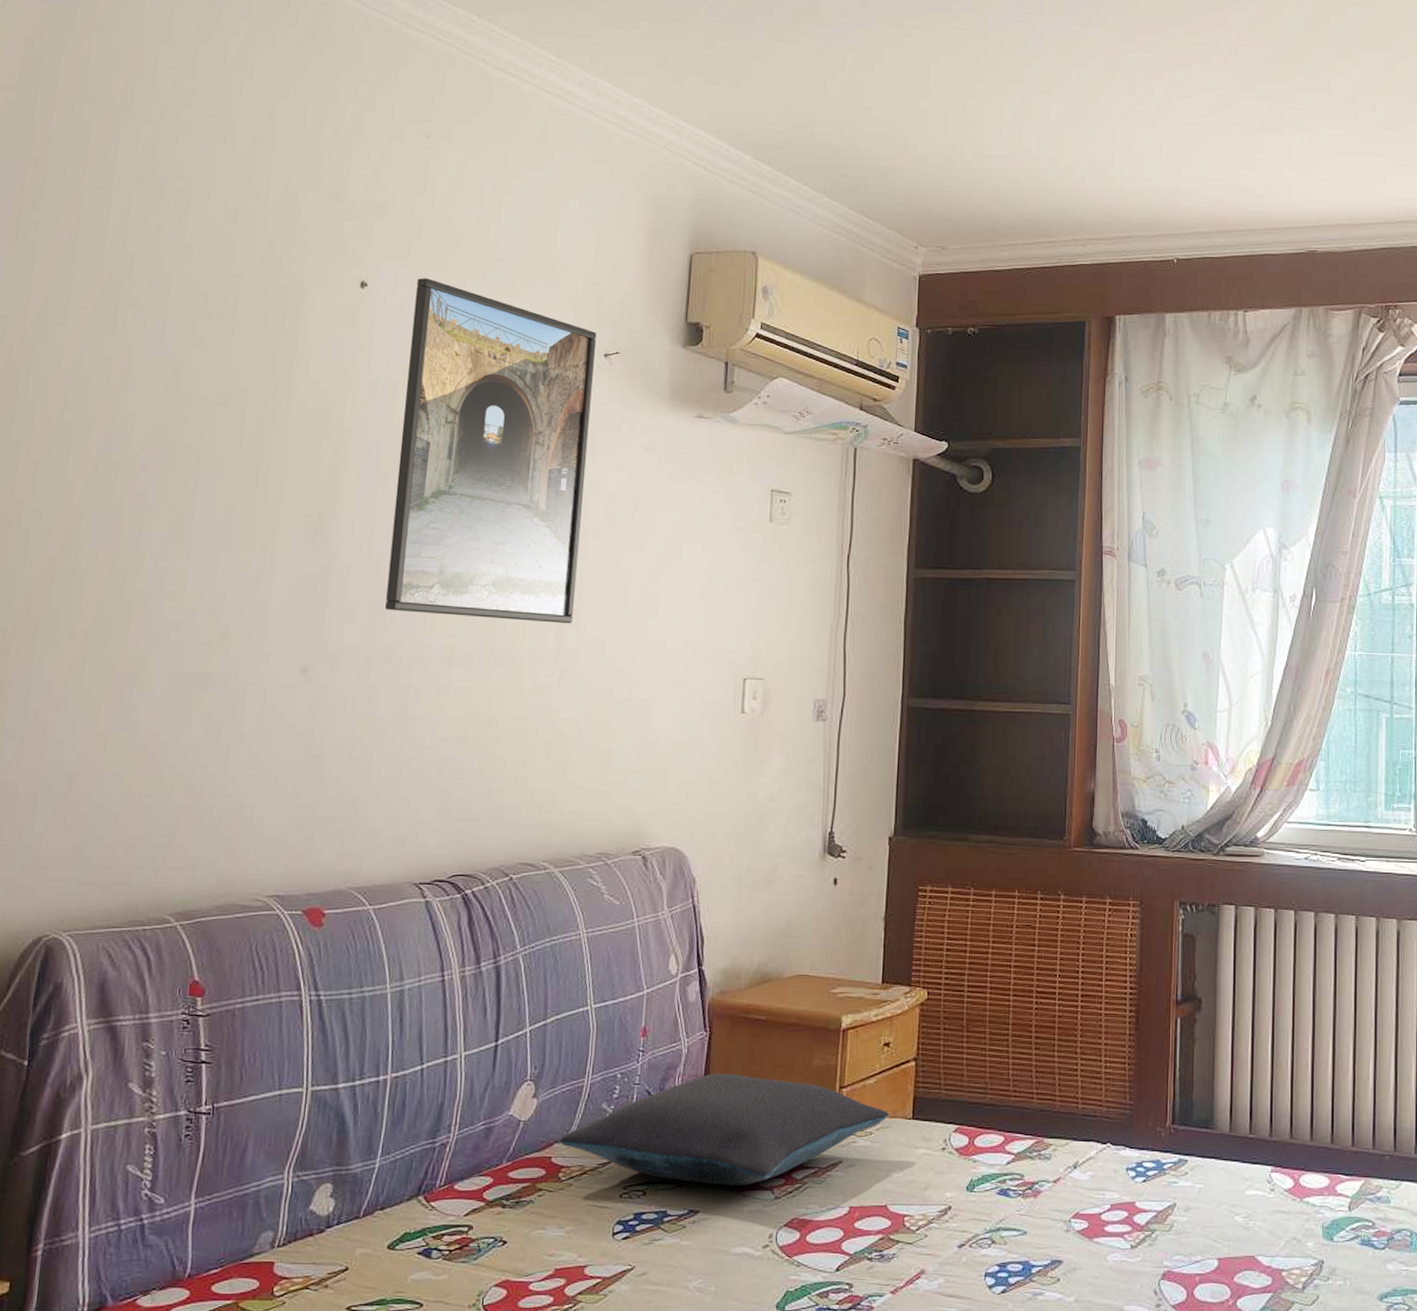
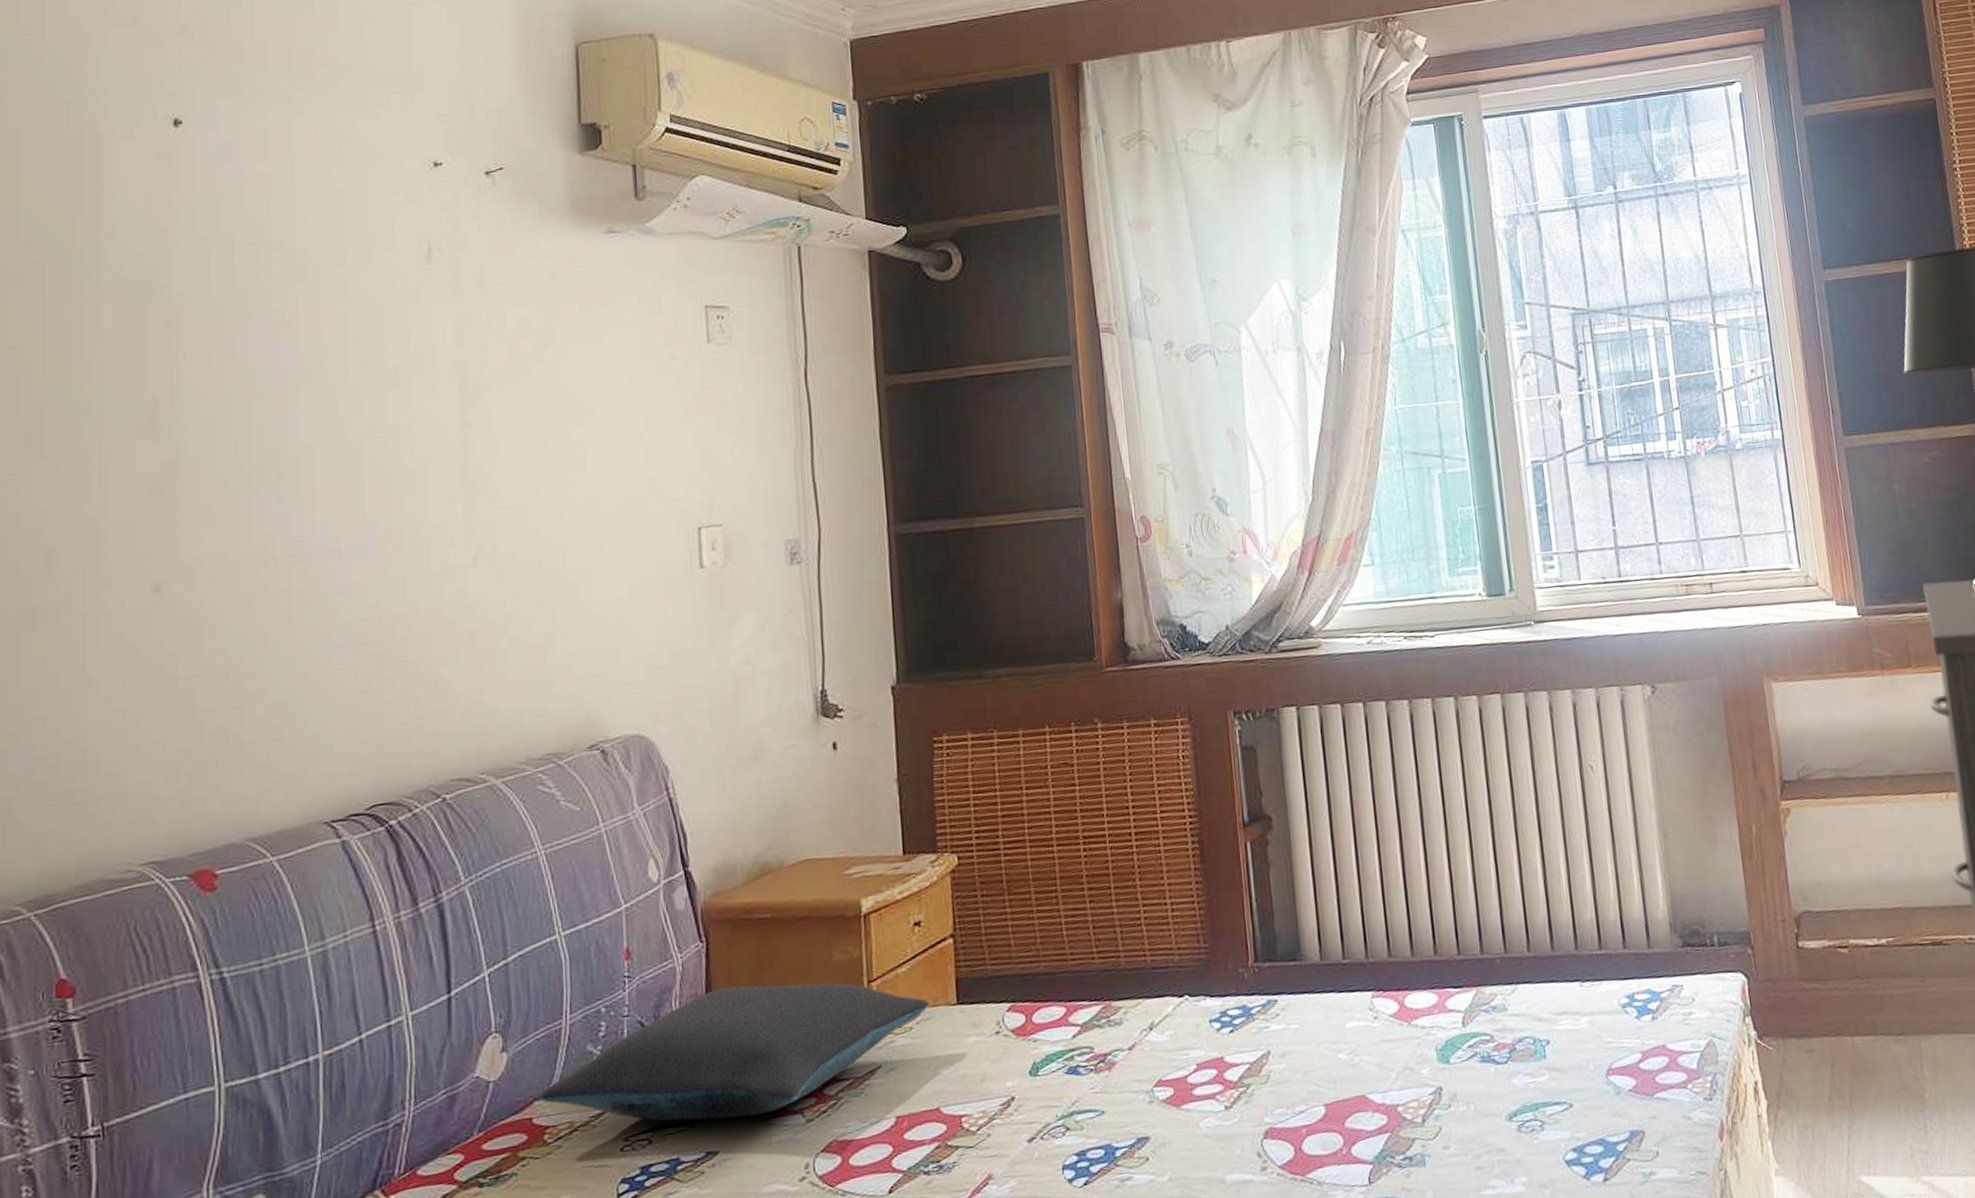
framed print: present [385,278,597,624] -> none [244,106,484,505]

